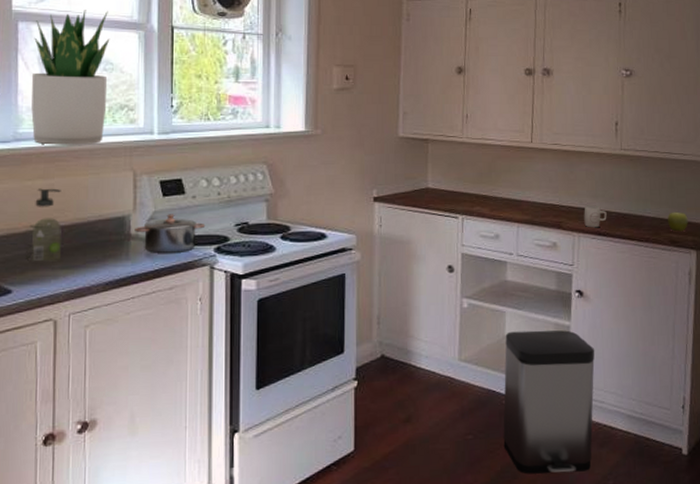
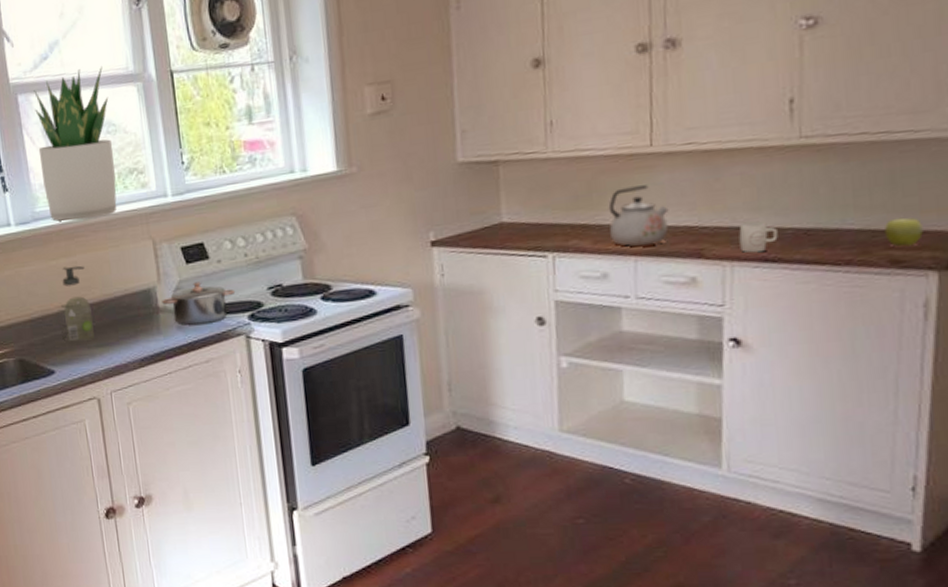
kettle: none [501,171,541,216] -> present [608,185,669,247]
pedal bin: present [503,330,595,474] -> none [623,390,763,568]

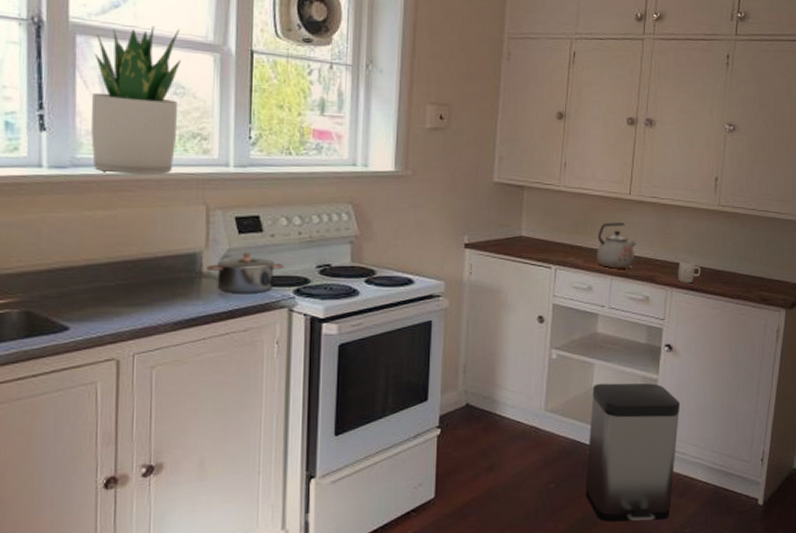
soap dispenser: present [58,265,95,342] -> none [84,219,127,298]
pedal bin: none [623,390,763,568] -> present [585,383,681,522]
fruit: present [883,217,923,247] -> none [759,270,780,290]

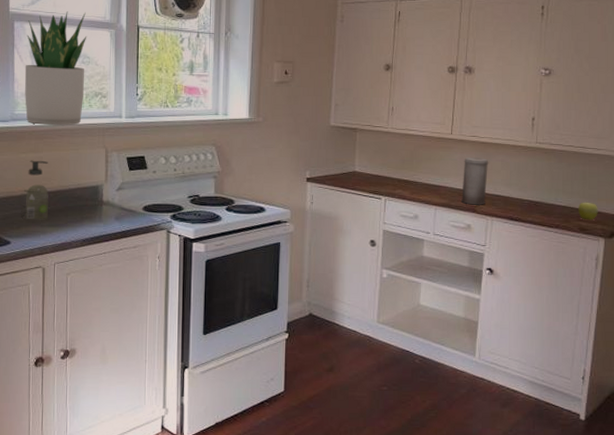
soap dispenser: none [84,219,127,298] -> present [20,160,50,220]
cooking pot: present [207,252,285,293] -> none [106,185,164,218]
pedal bin: present [585,383,681,522] -> none [414,301,502,426]
kettle: present [596,222,637,269] -> none [421,159,458,200]
canister: none [640,220,670,274] -> present [461,157,489,205]
mug: present [678,260,701,283] -> none [498,192,519,213]
fruit: none [759,270,780,290] -> present [577,202,598,221]

